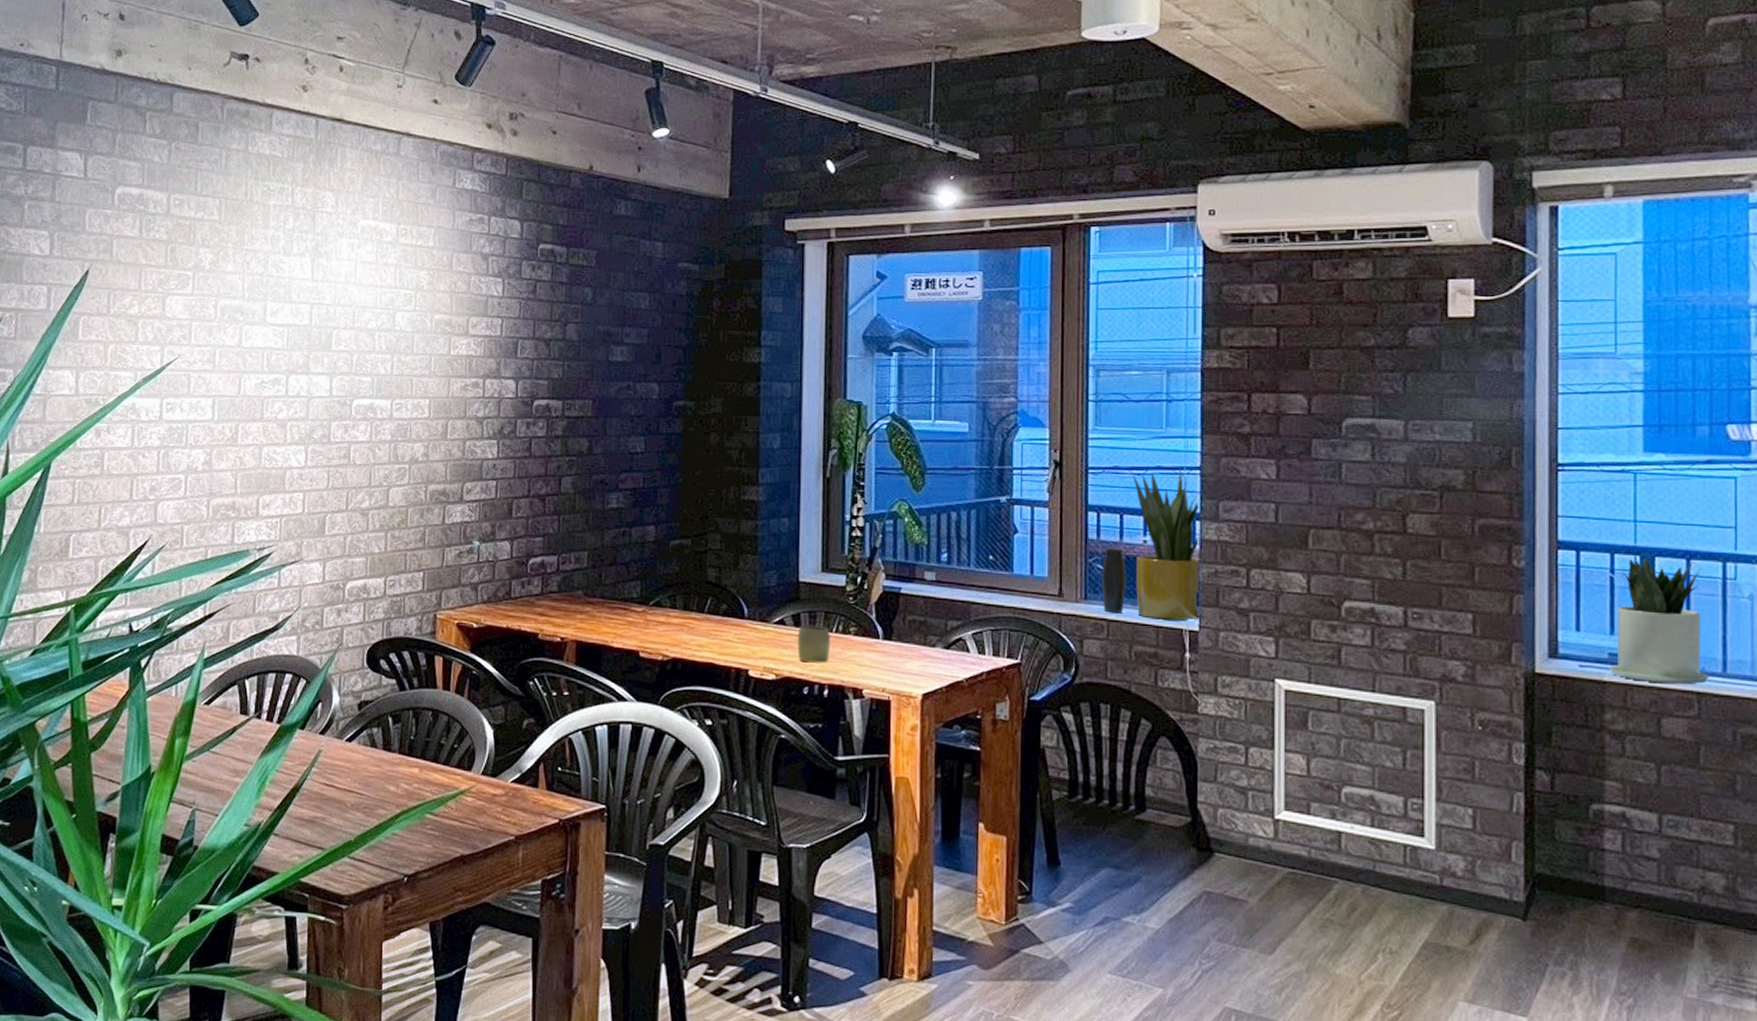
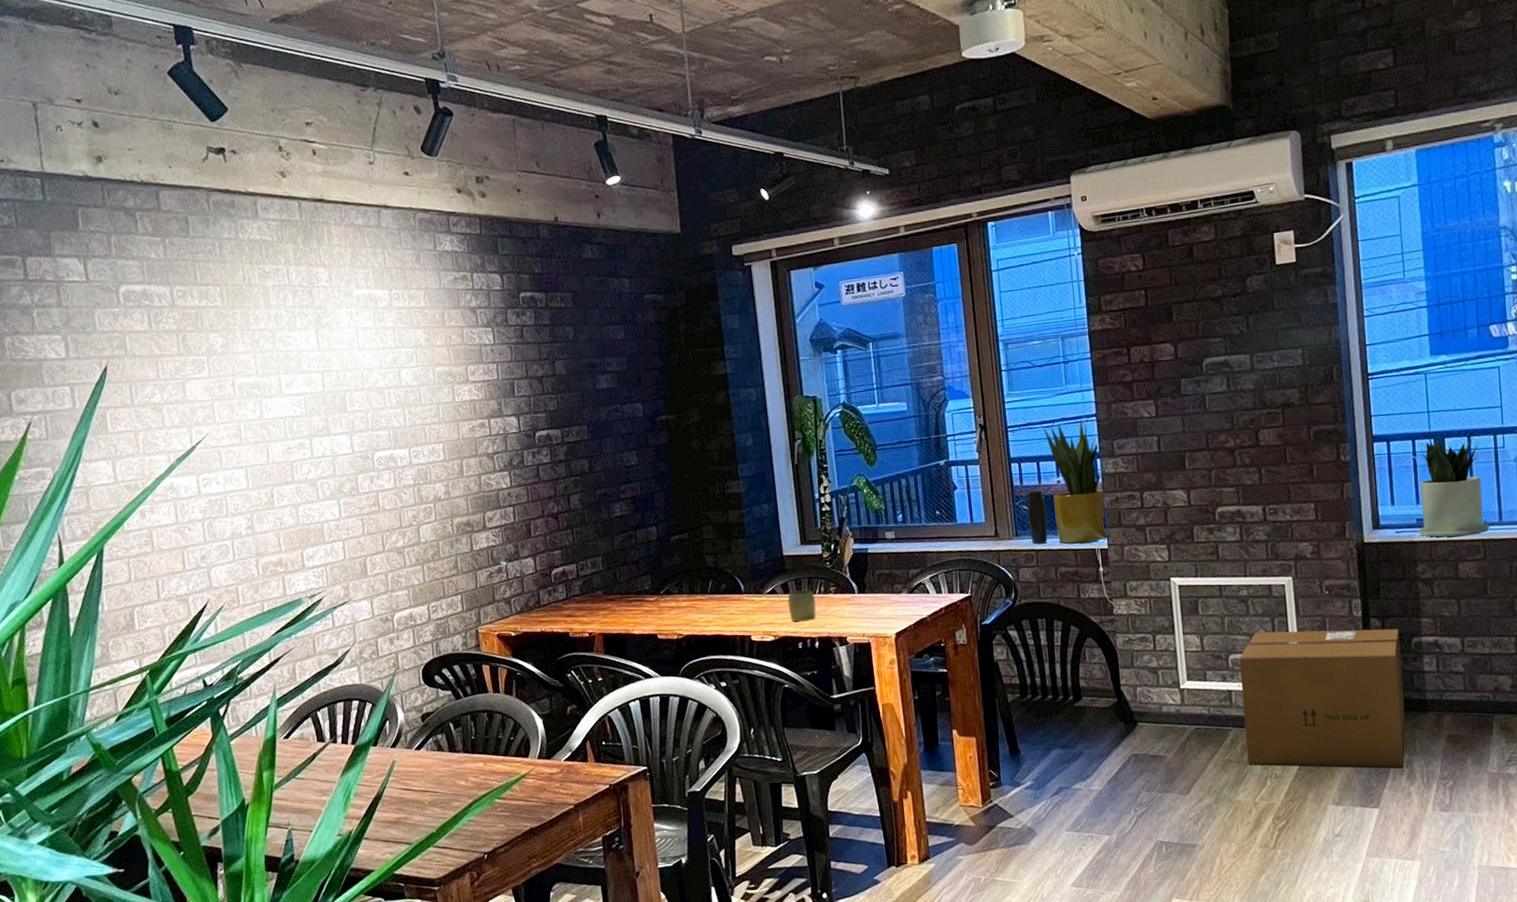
box: none [1355,764,1574,971] -> present [1239,628,1407,769]

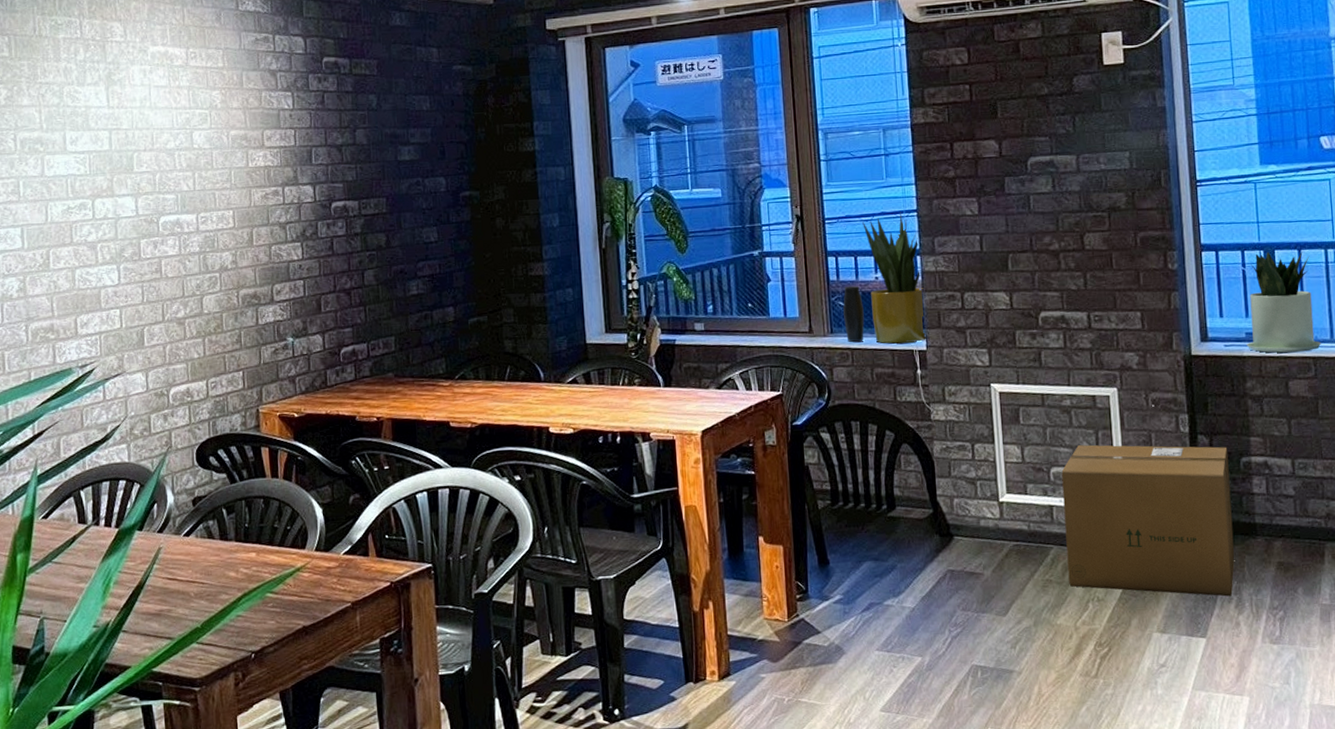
mug: present [787,590,816,622] -> none [589,380,619,415]

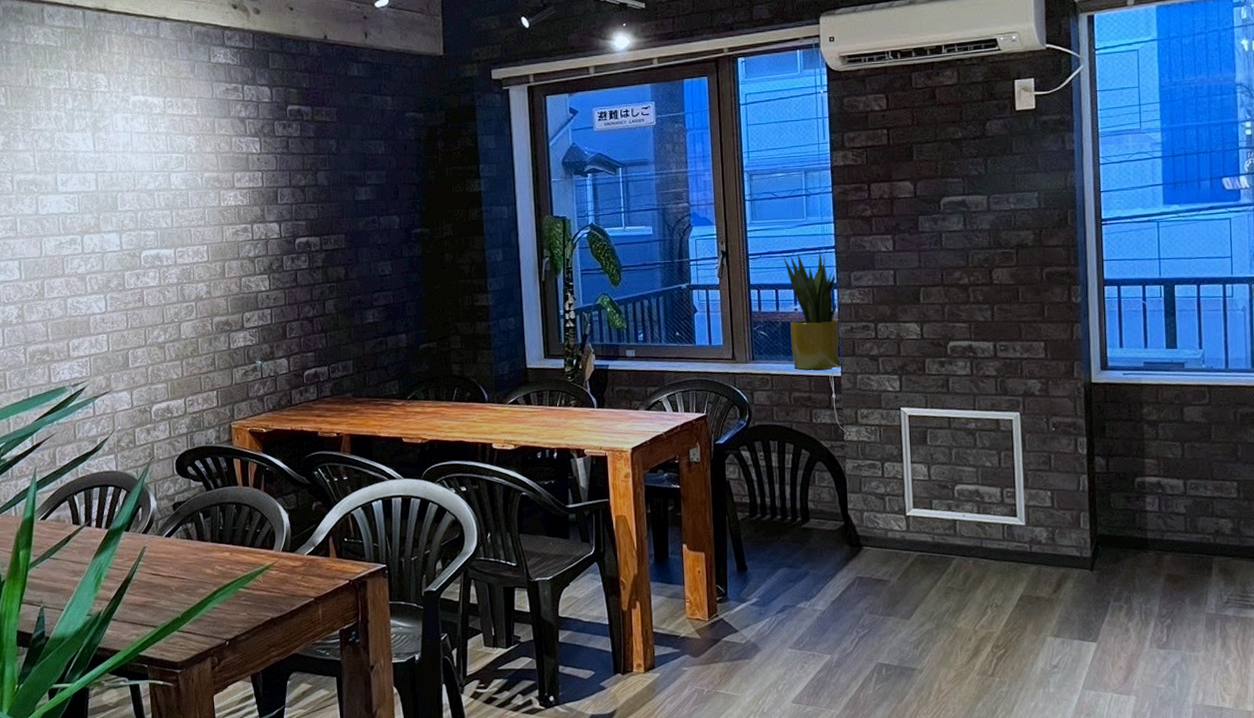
vase: present [843,286,865,342] -> none [764,317,784,368]
box: present [1061,445,1235,597] -> none [965,464,1127,605]
planter: present [1246,250,1322,353] -> none [1144,285,1217,382]

